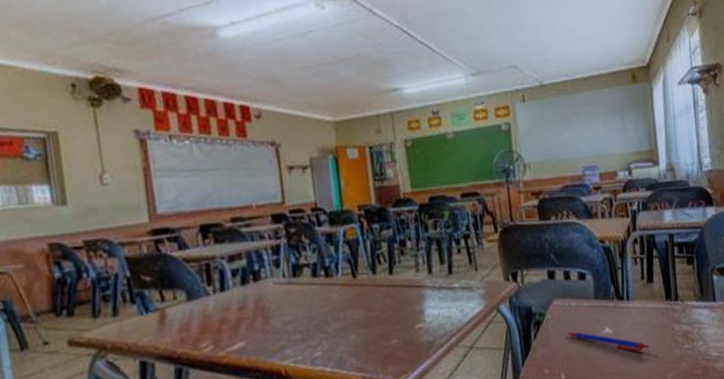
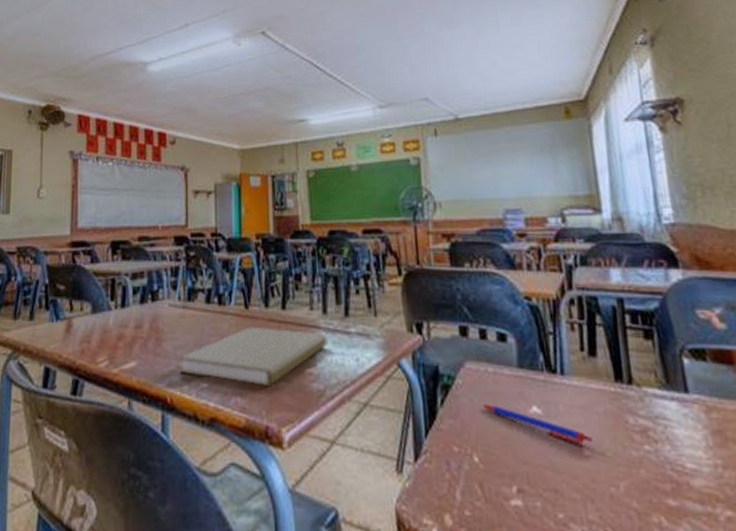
book: none [289,290,434,347] -> present [179,326,328,387]

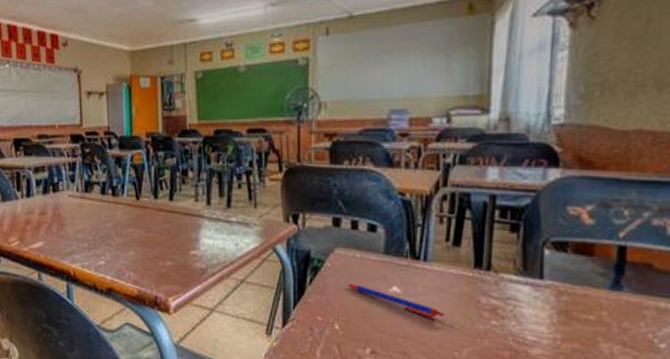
book: present [179,326,328,387] -> none [79,215,210,265]

